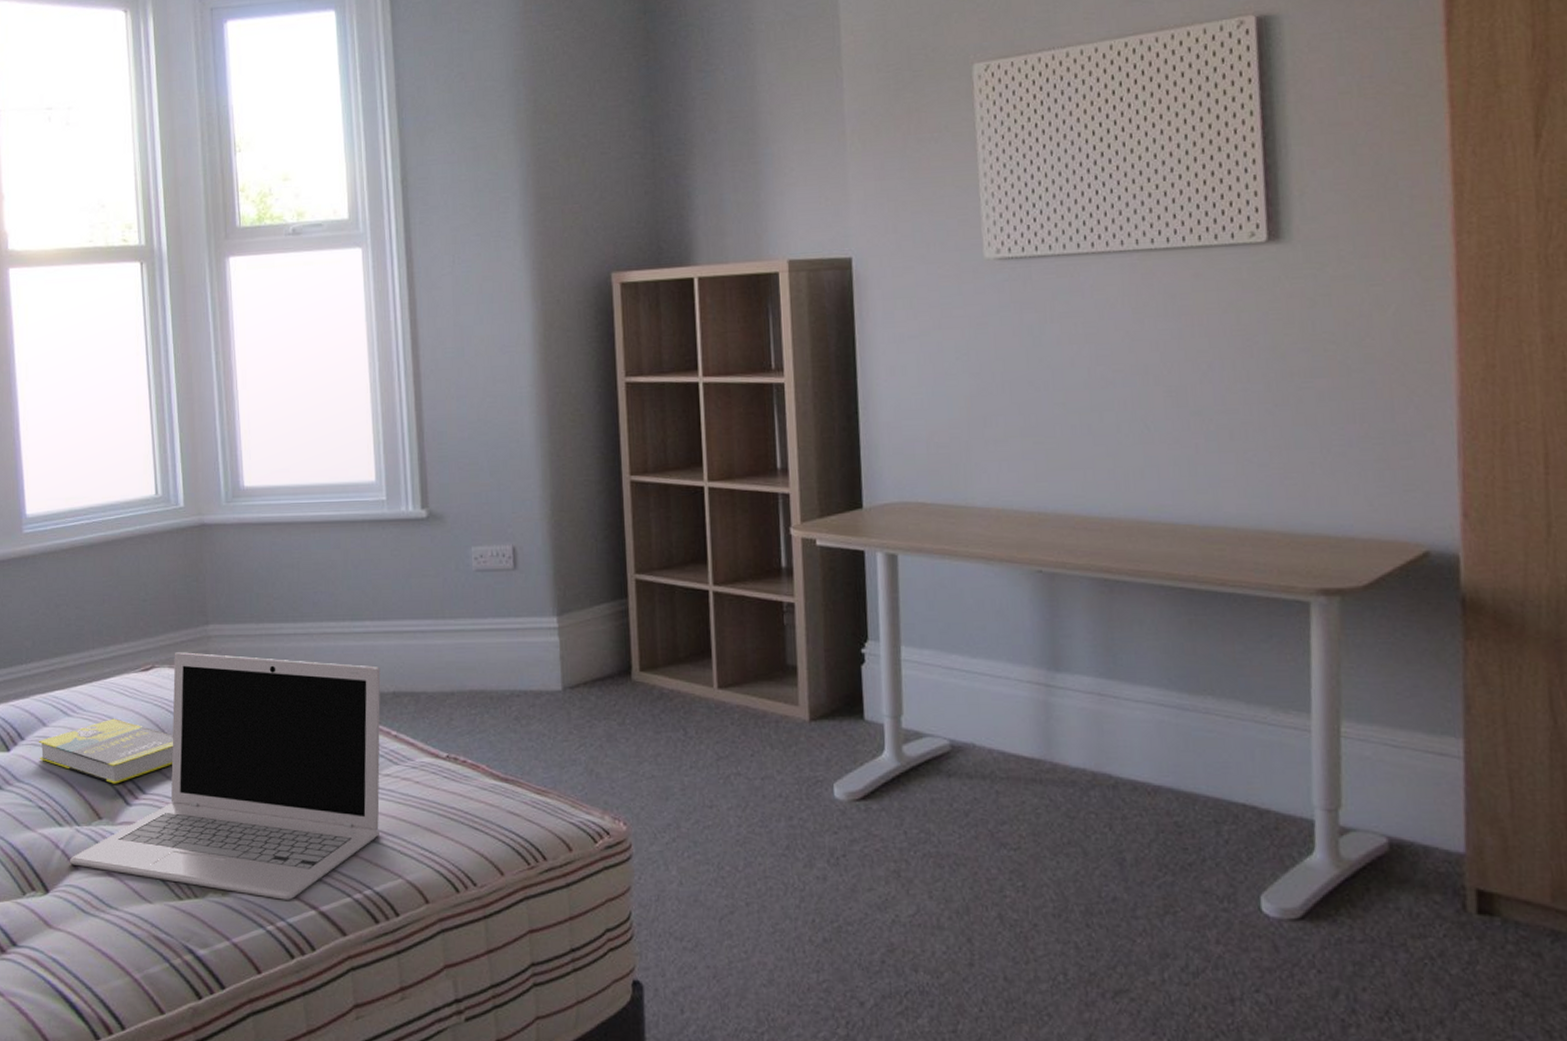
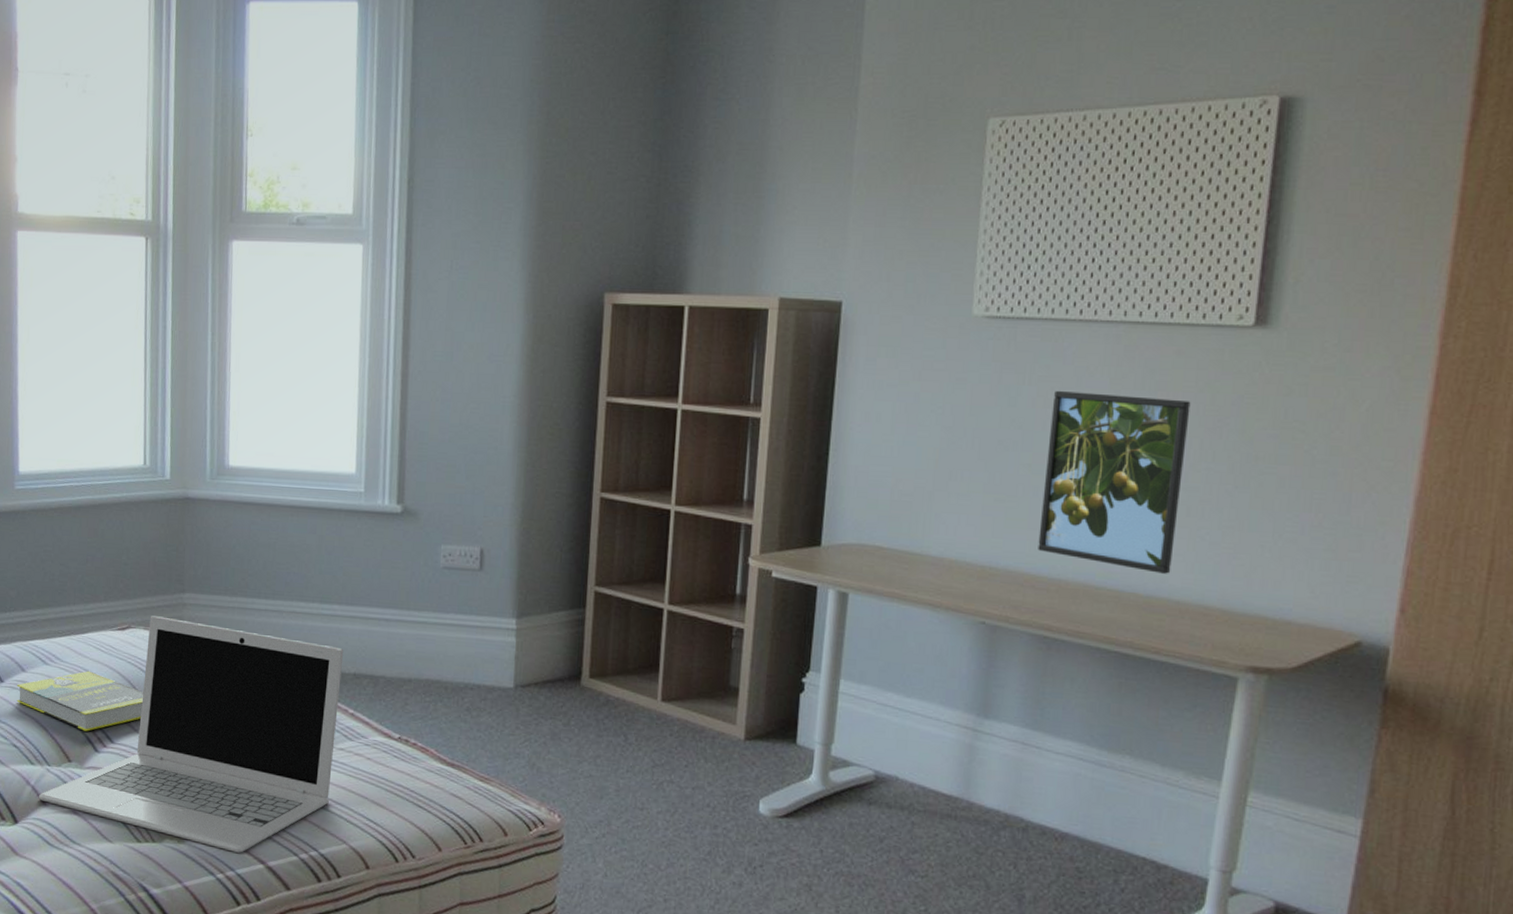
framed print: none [1077,322,1224,502] -> present [1038,390,1191,574]

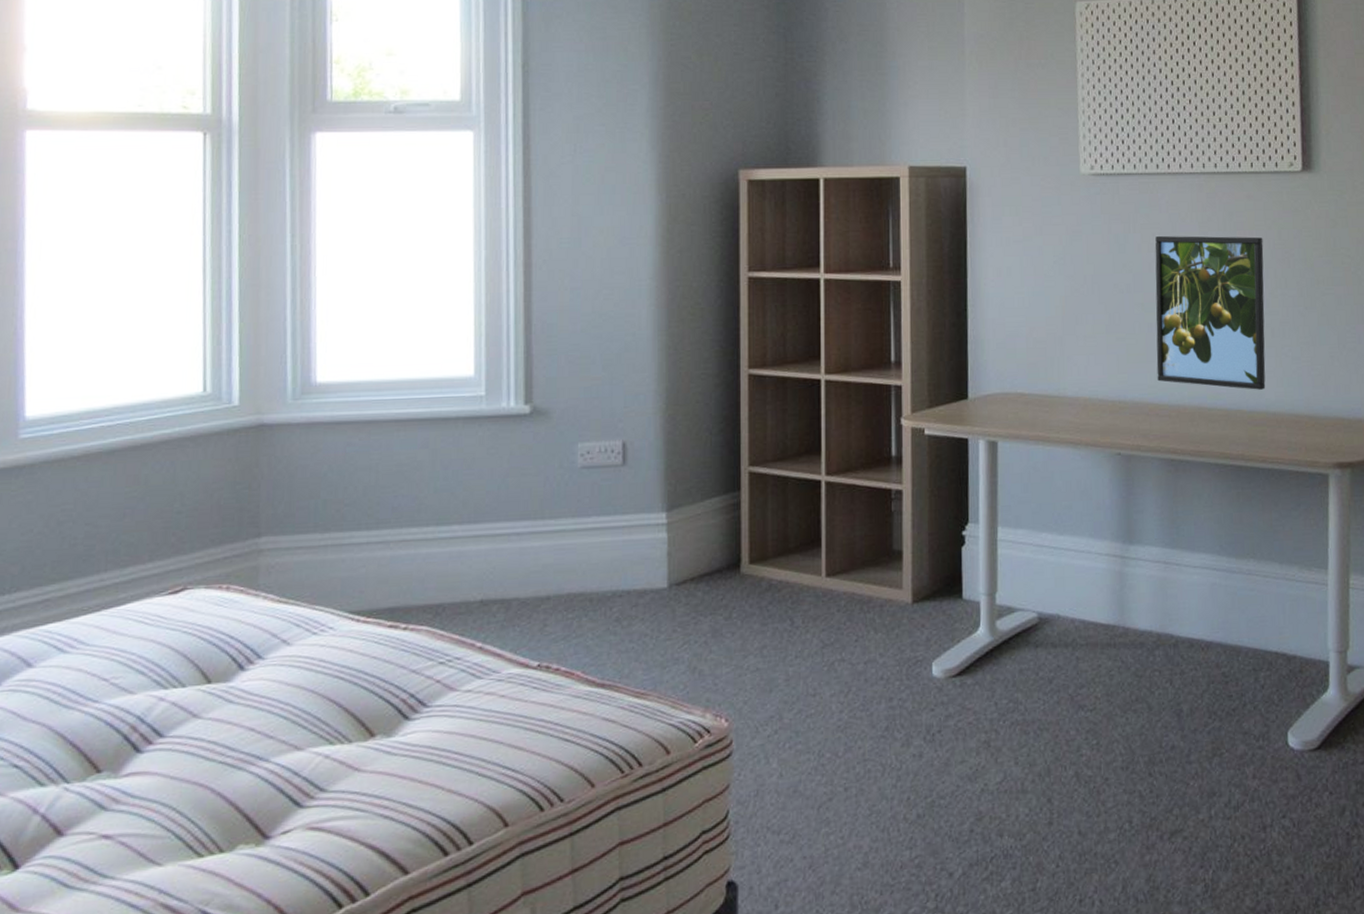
book: present [16,671,144,732] -> none [19,651,206,729]
laptop: present [38,615,344,853] -> none [51,569,467,843]

